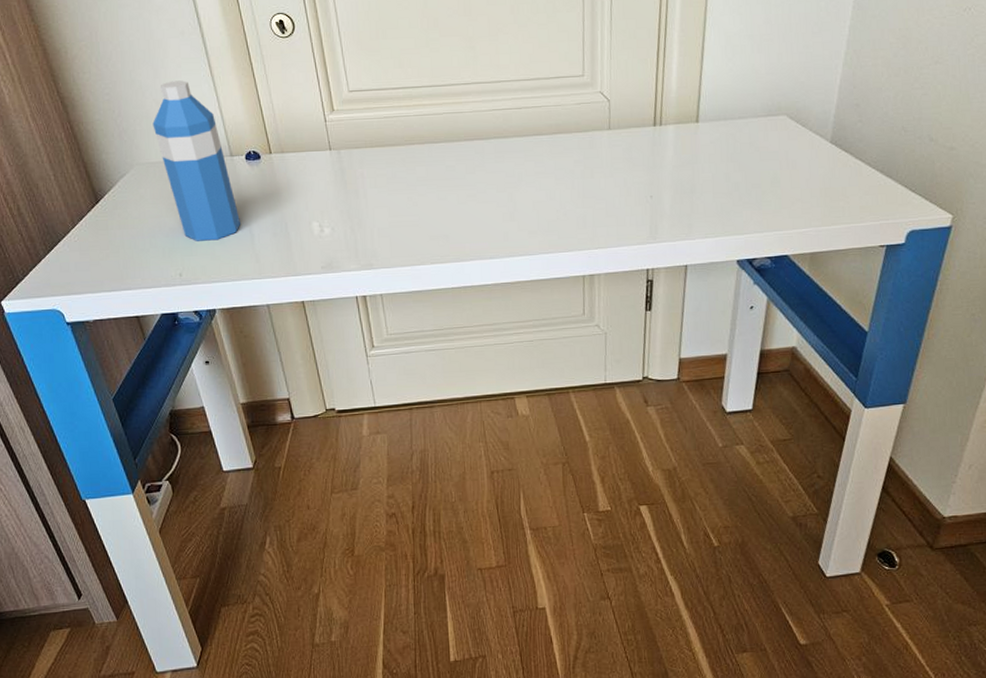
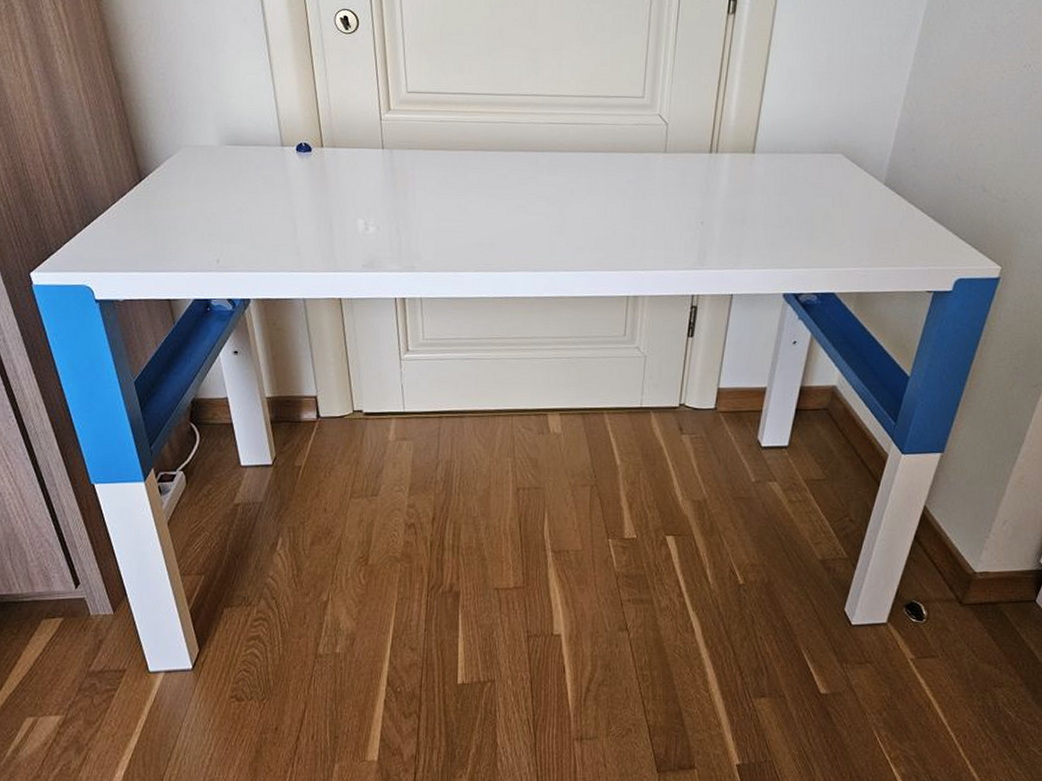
water bottle: present [152,80,240,241] -> none [205,66,285,229]

